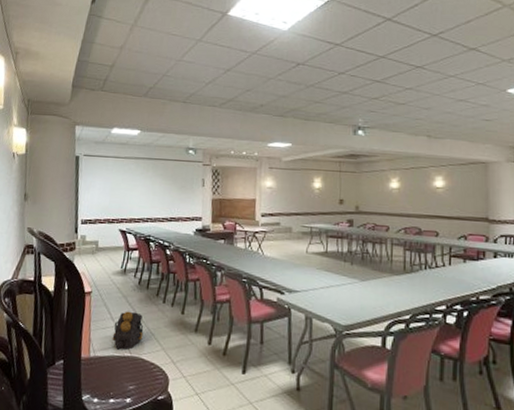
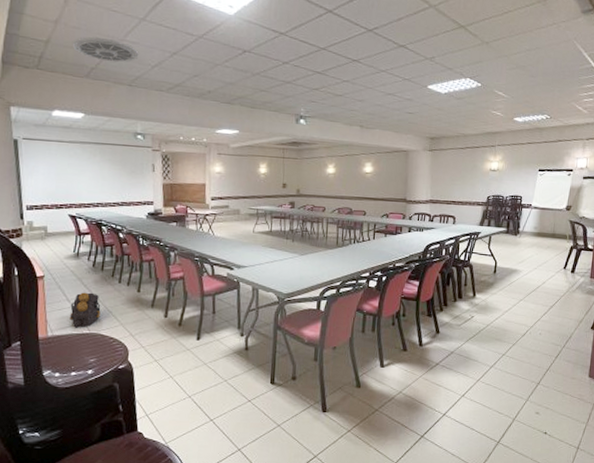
ceiling vent: none [133,59,195,82] -> present [72,36,139,63]

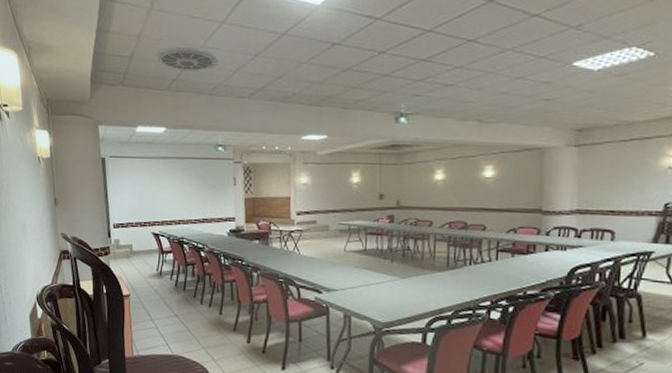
backpack: present [69,292,101,328] -> none [153,312,183,349]

